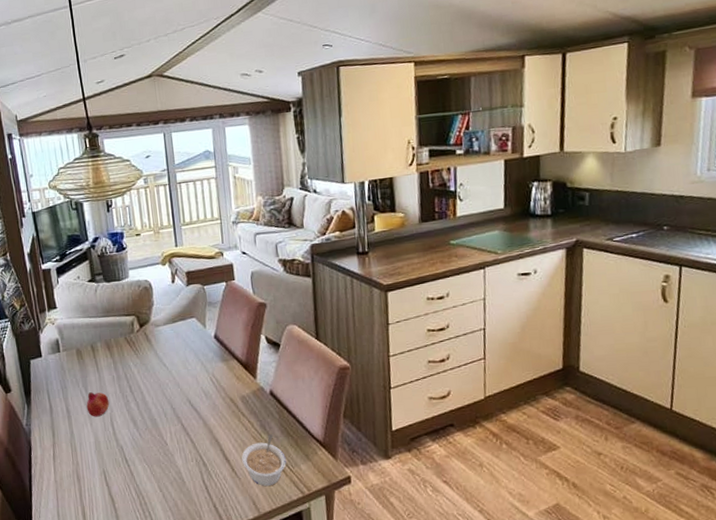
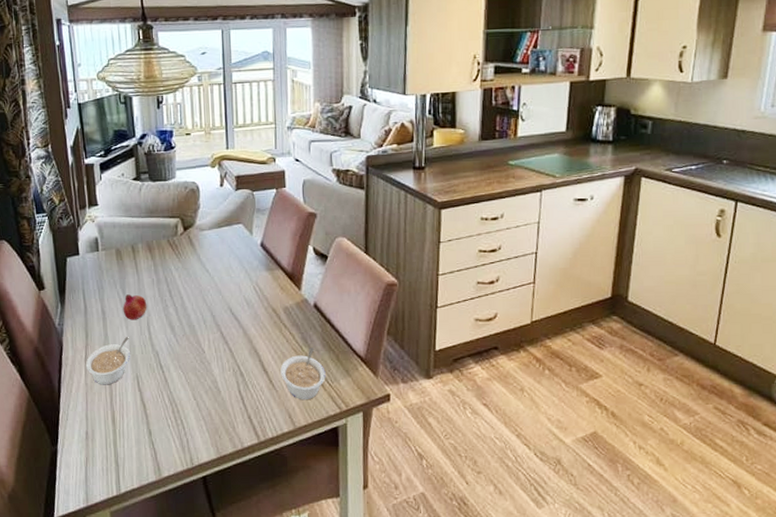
legume: none [54,433,96,482] -> present [85,337,130,385]

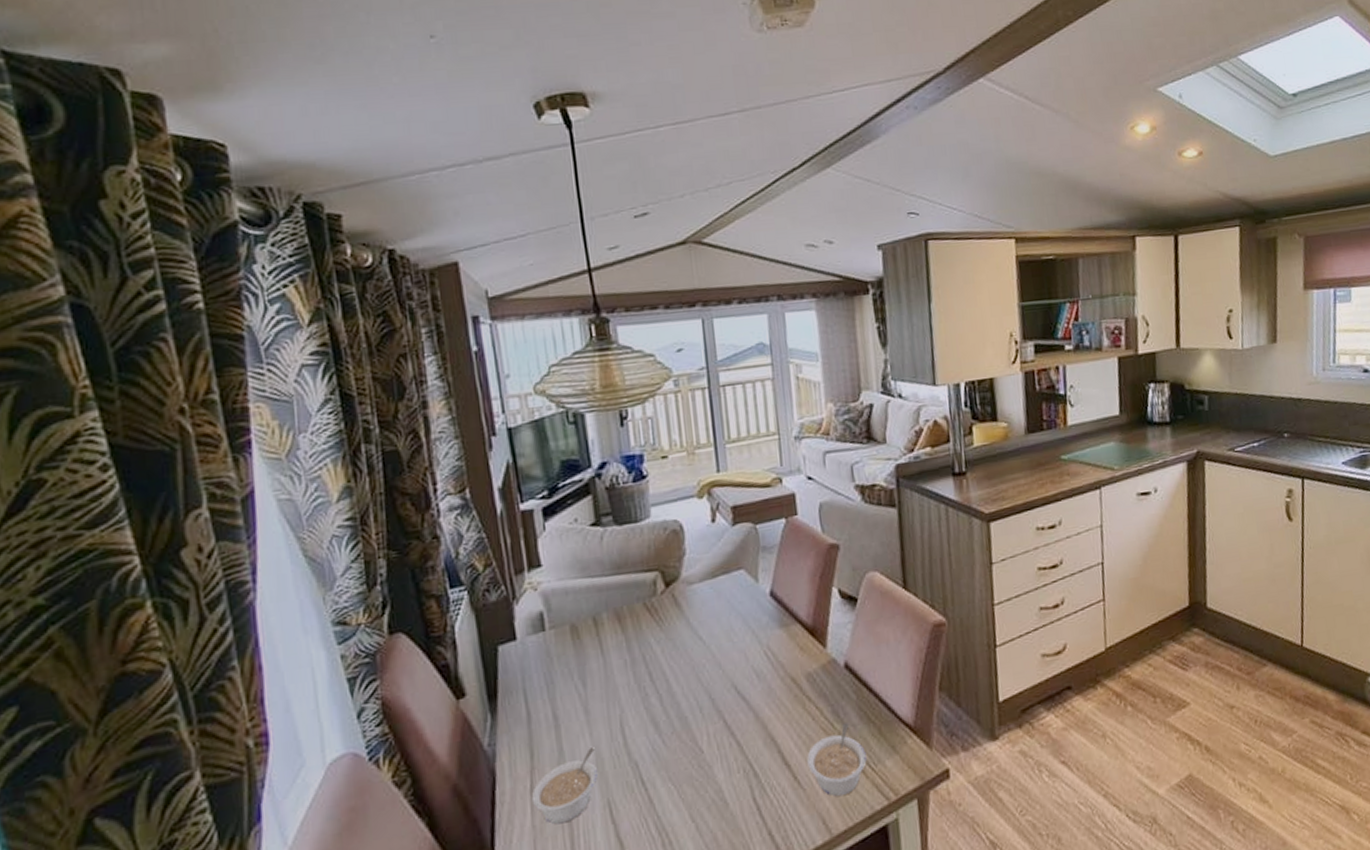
fruit: present [123,294,147,320] -> none [583,685,619,723]

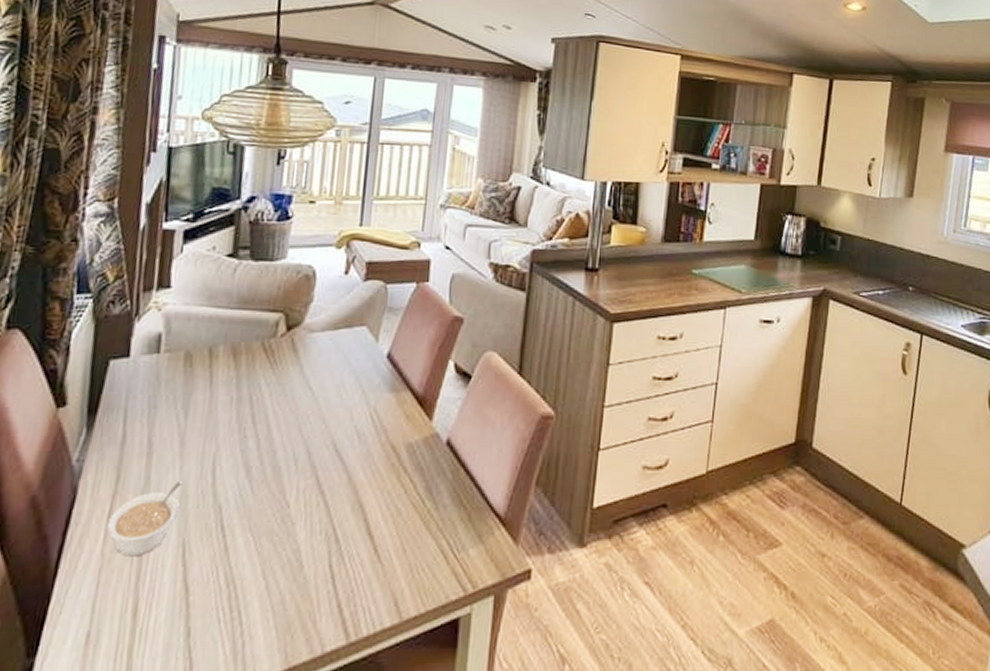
legume: present [807,723,867,796] -> none [391,502,451,578]

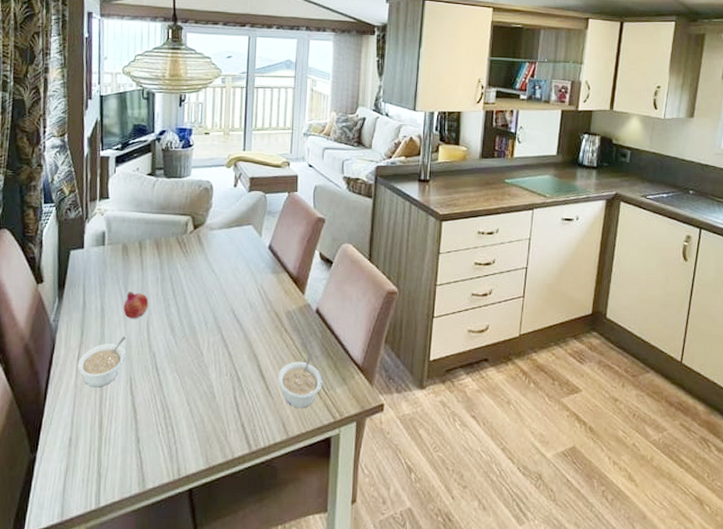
fruit: none [179,418,218,457] -> present [123,292,149,319]
legume: none [391,502,451,578] -> present [278,354,323,407]

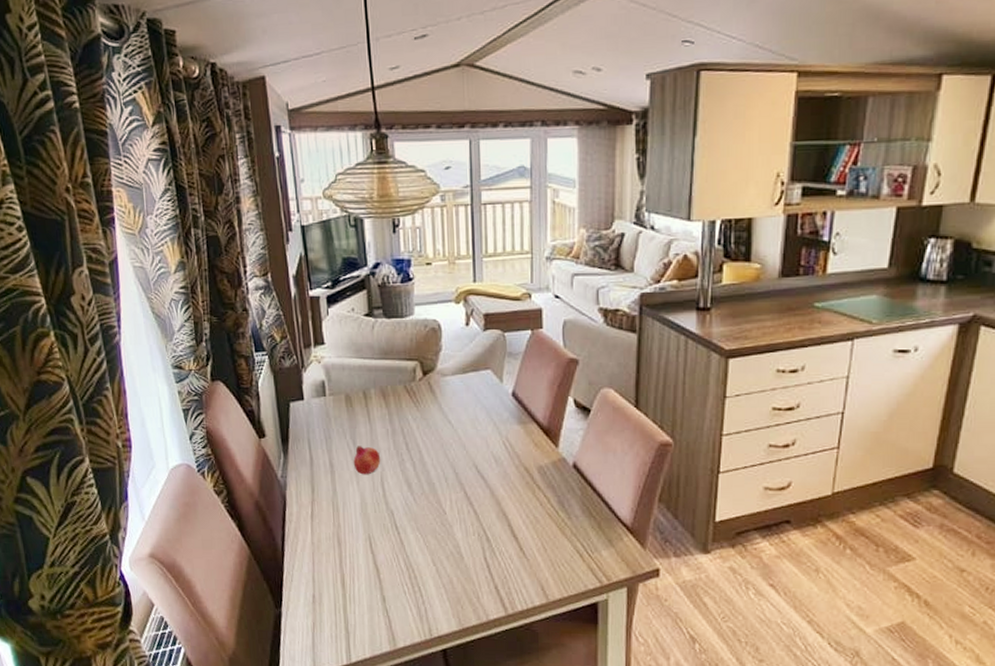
legume: present [77,336,126,388] -> none [311,493,362,545]
legume: present [278,354,323,407] -> none [532,513,585,571]

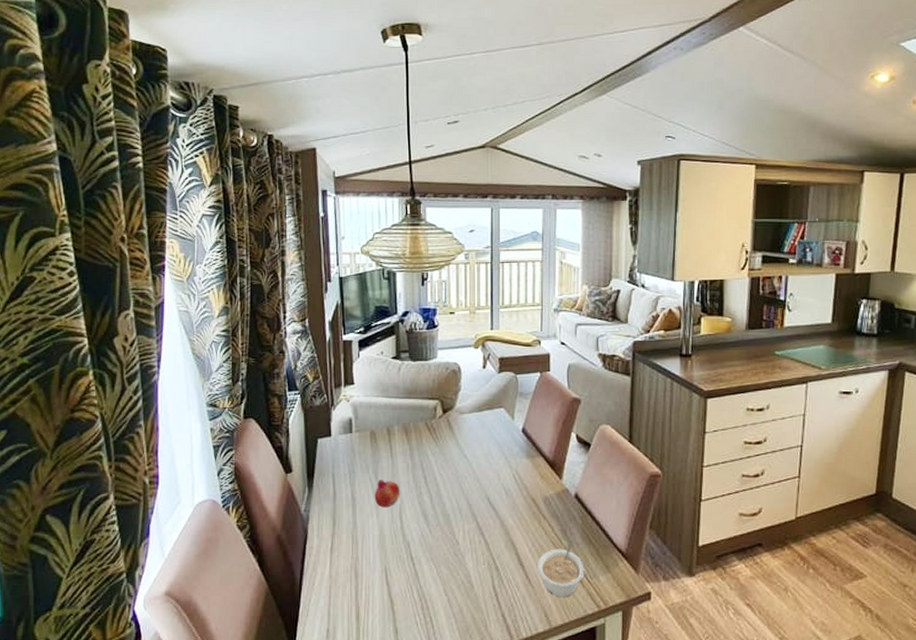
legume: none [532,513,585,571] -> present [538,541,585,596]

